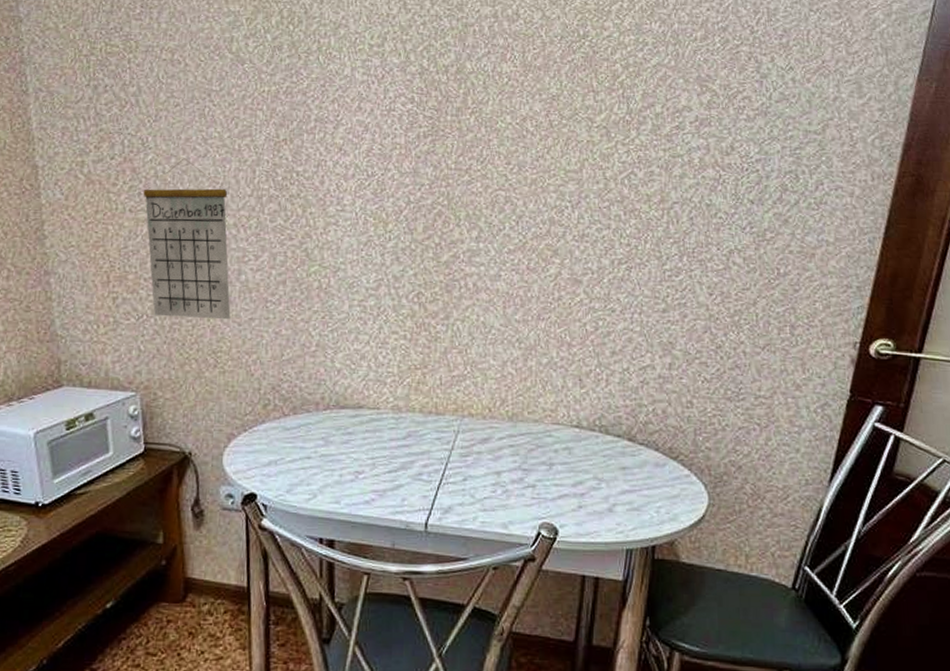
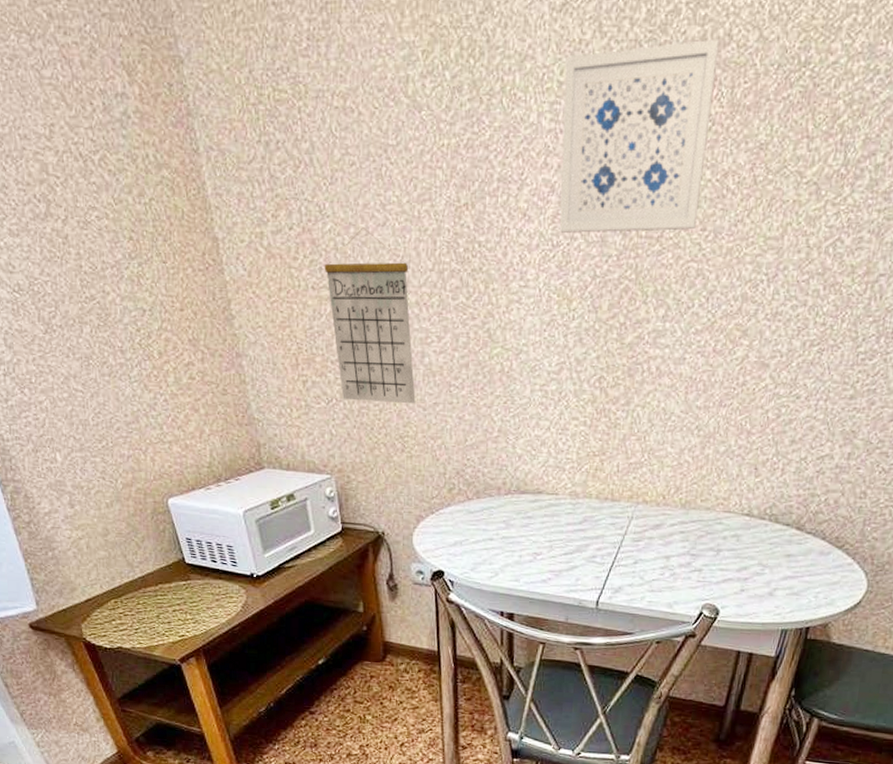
wall art: none [373,16,509,165] -> present [559,38,720,233]

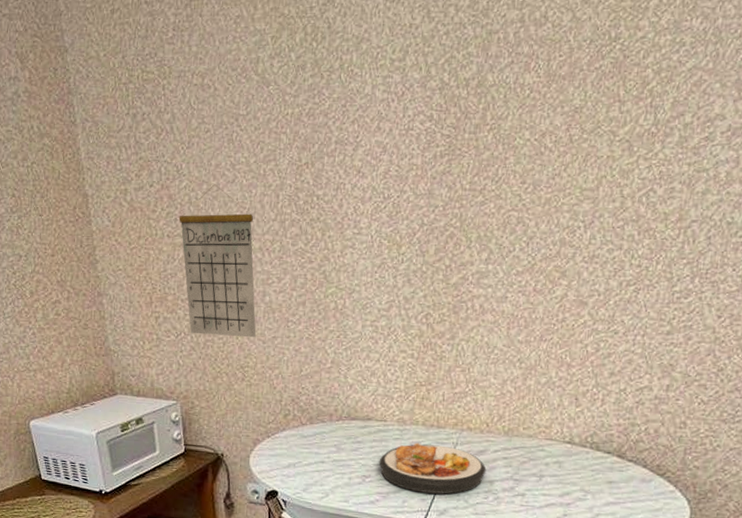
plate: none [550,517,663,571] -> present [378,443,487,495]
wall art: present [559,38,720,233] -> none [390,20,536,187]

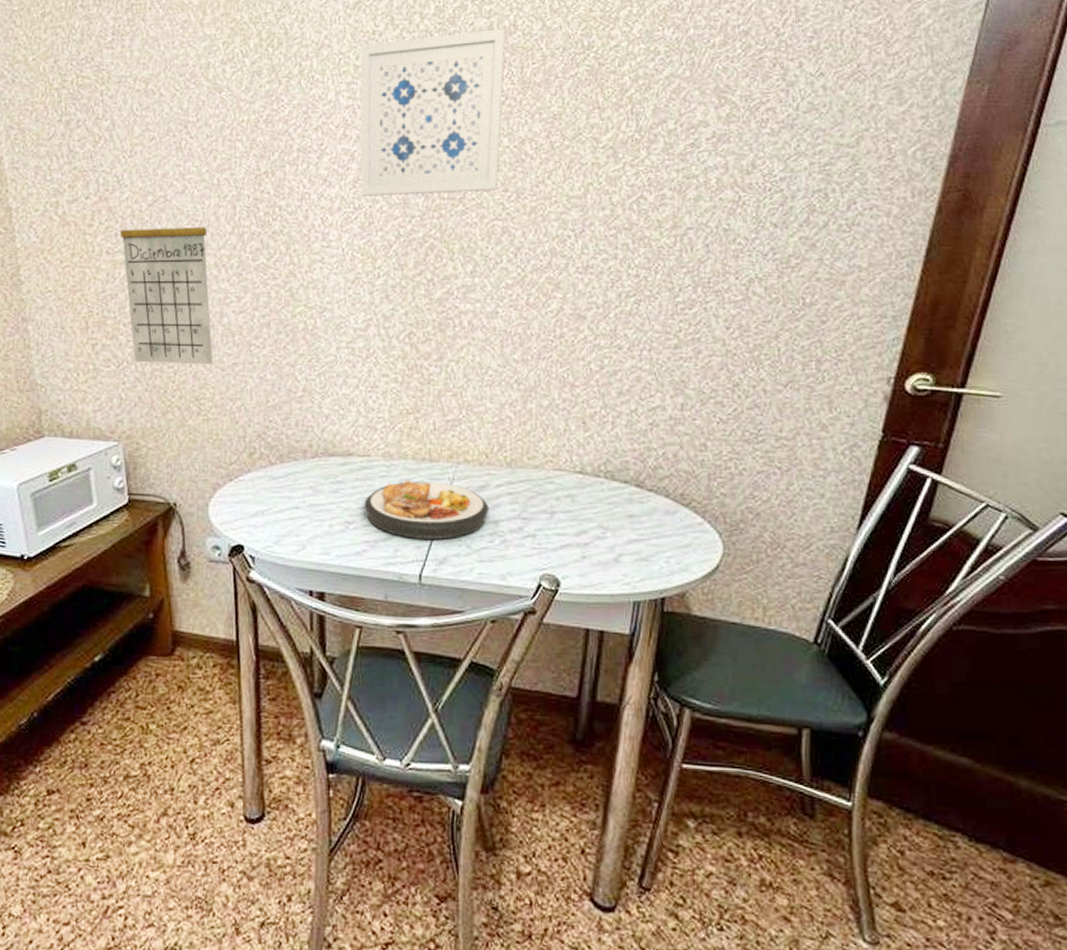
wall art: none [390,20,536,187] -> present [360,28,506,196]

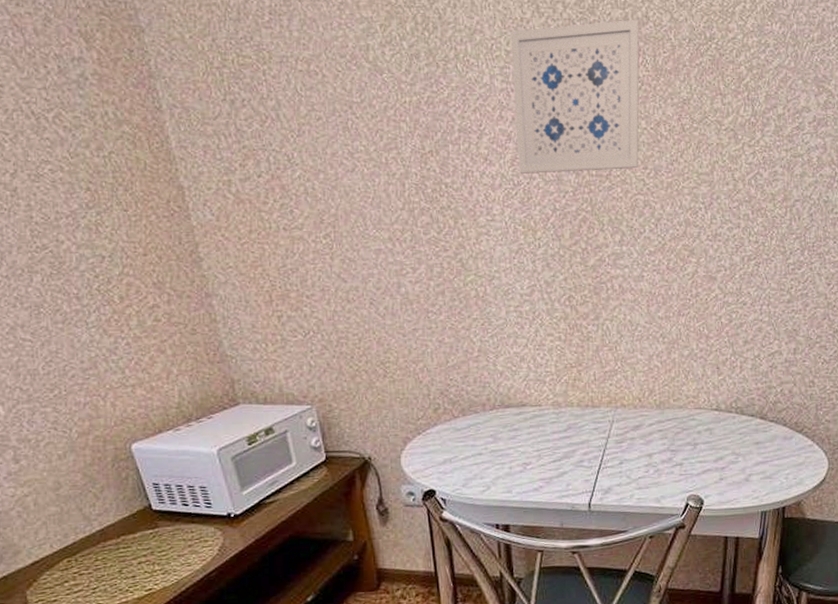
calendar: present [119,195,213,365] -> none [295,173,395,332]
plate: present [363,480,490,540] -> none [538,424,644,474]

